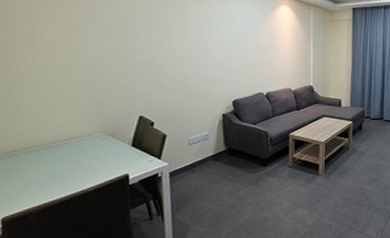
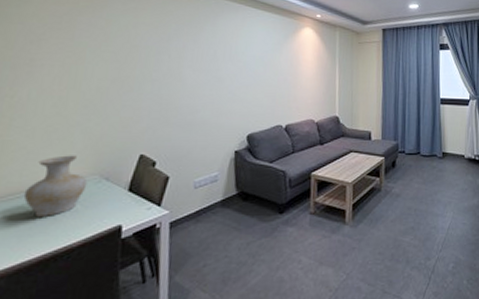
vase: none [41,115,95,166] -> present [23,155,88,217]

